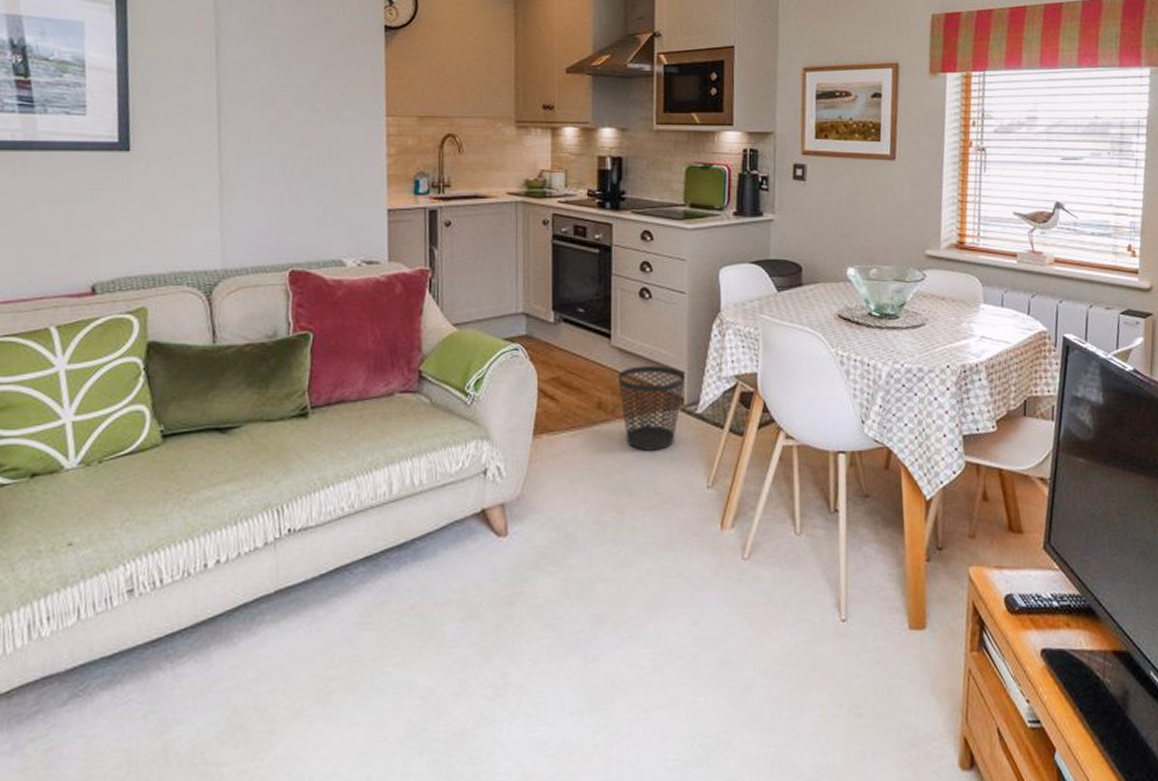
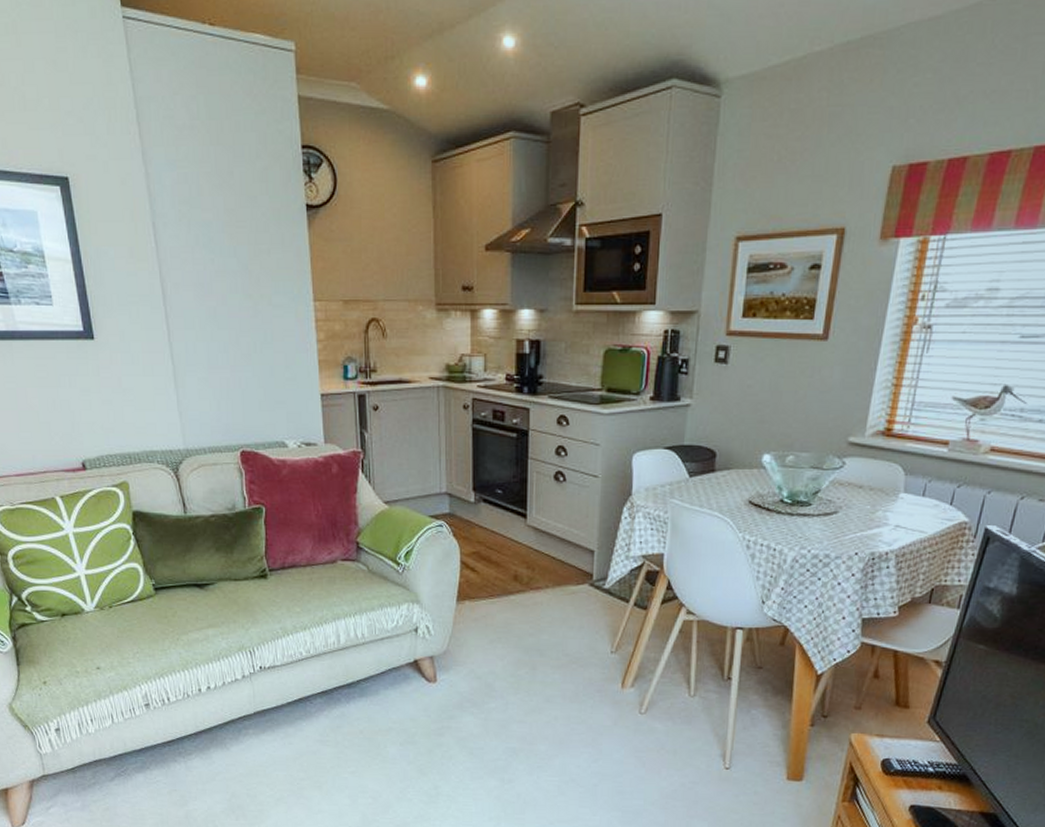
wastebasket: present [618,366,684,451] -> none [532,544,594,619]

